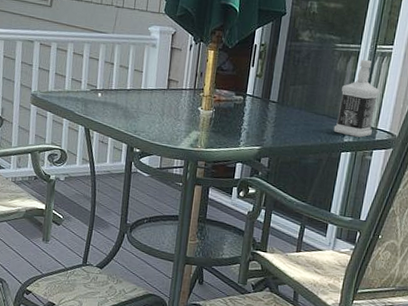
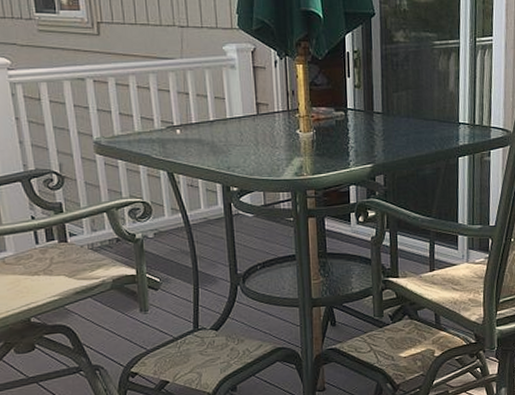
bottle: present [333,59,379,138] -> none [446,55,487,139]

